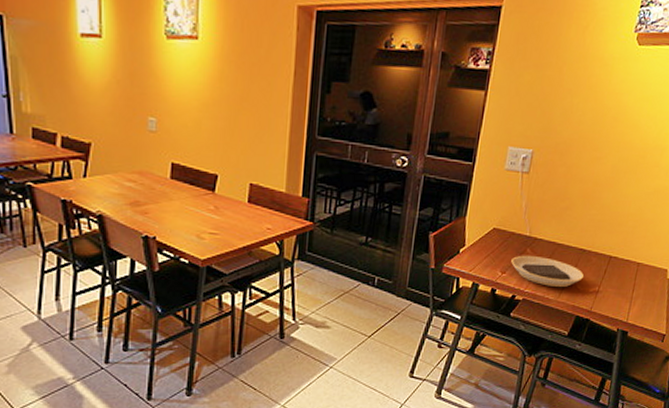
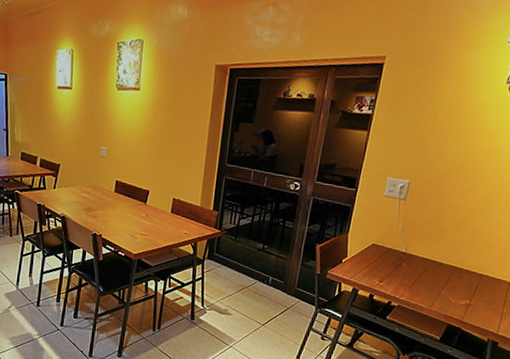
plate: present [511,255,584,287] -> none [388,268,456,298]

